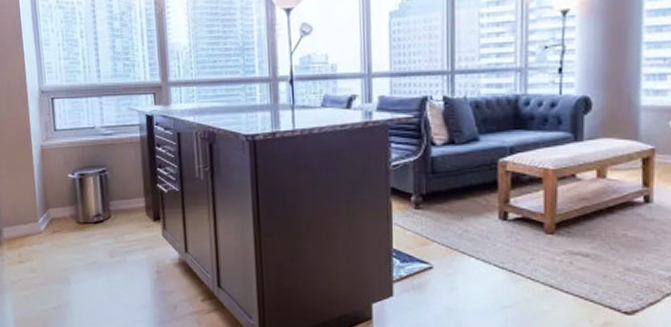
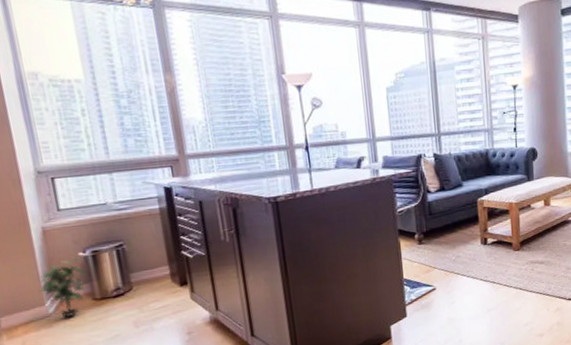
potted plant: none [34,178,73,237] -> present [39,256,86,318]

